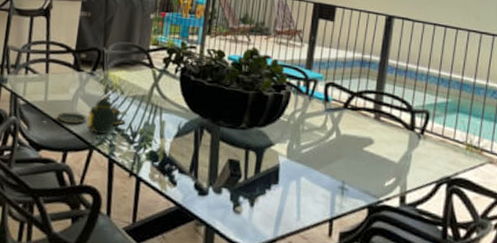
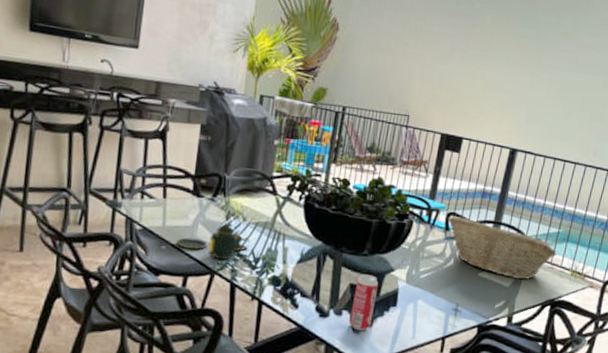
beverage can: none [230,149,259,211] -> present [350,274,379,331]
fruit basket: none [327,85,447,155] -> present [448,215,557,280]

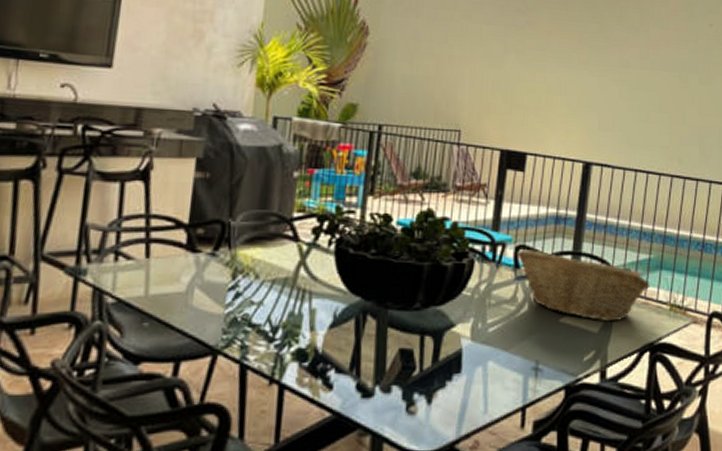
teapot: present [175,222,248,260] -> none [163,282,263,334]
beverage can: present [350,274,379,331] -> none [402,335,437,411]

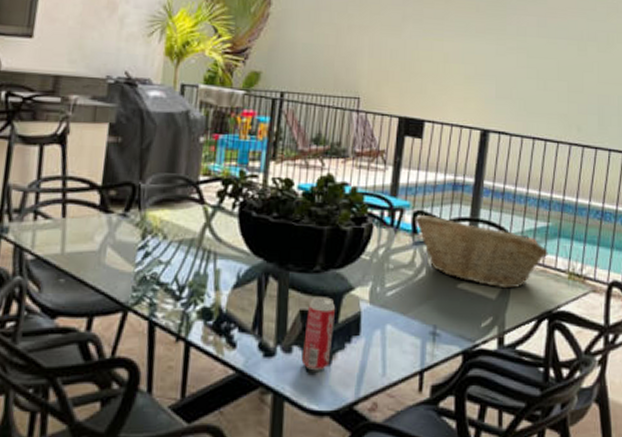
beverage can: none [402,335,437,411] -> present [302,297,336,371]

